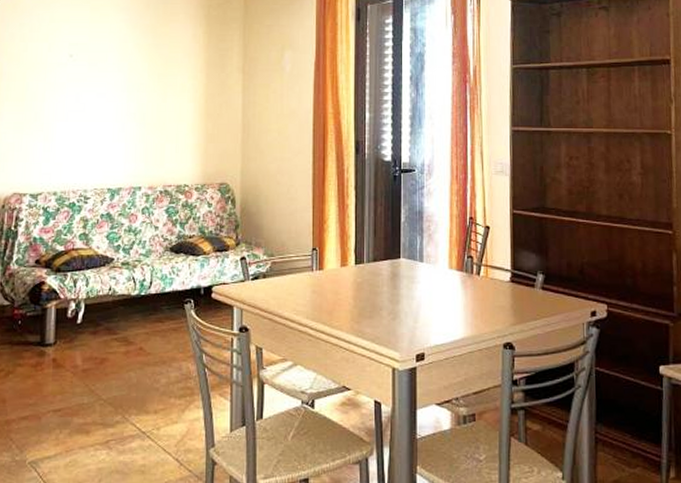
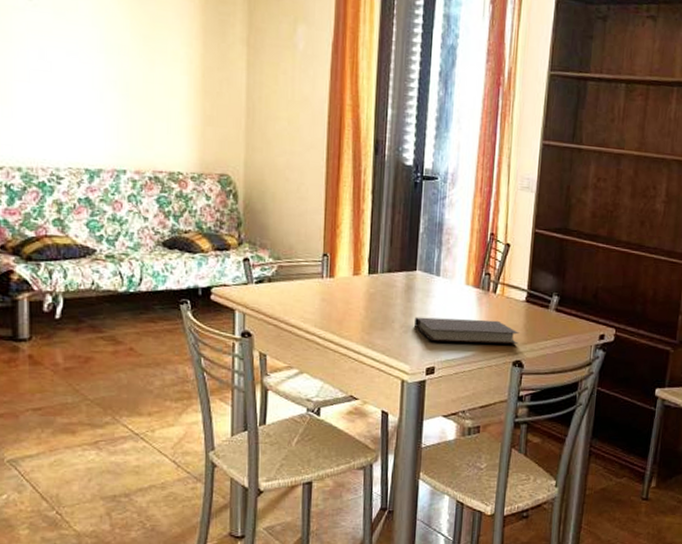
notebook: none [402,302,507,327] -> present [415,317,519,345]

